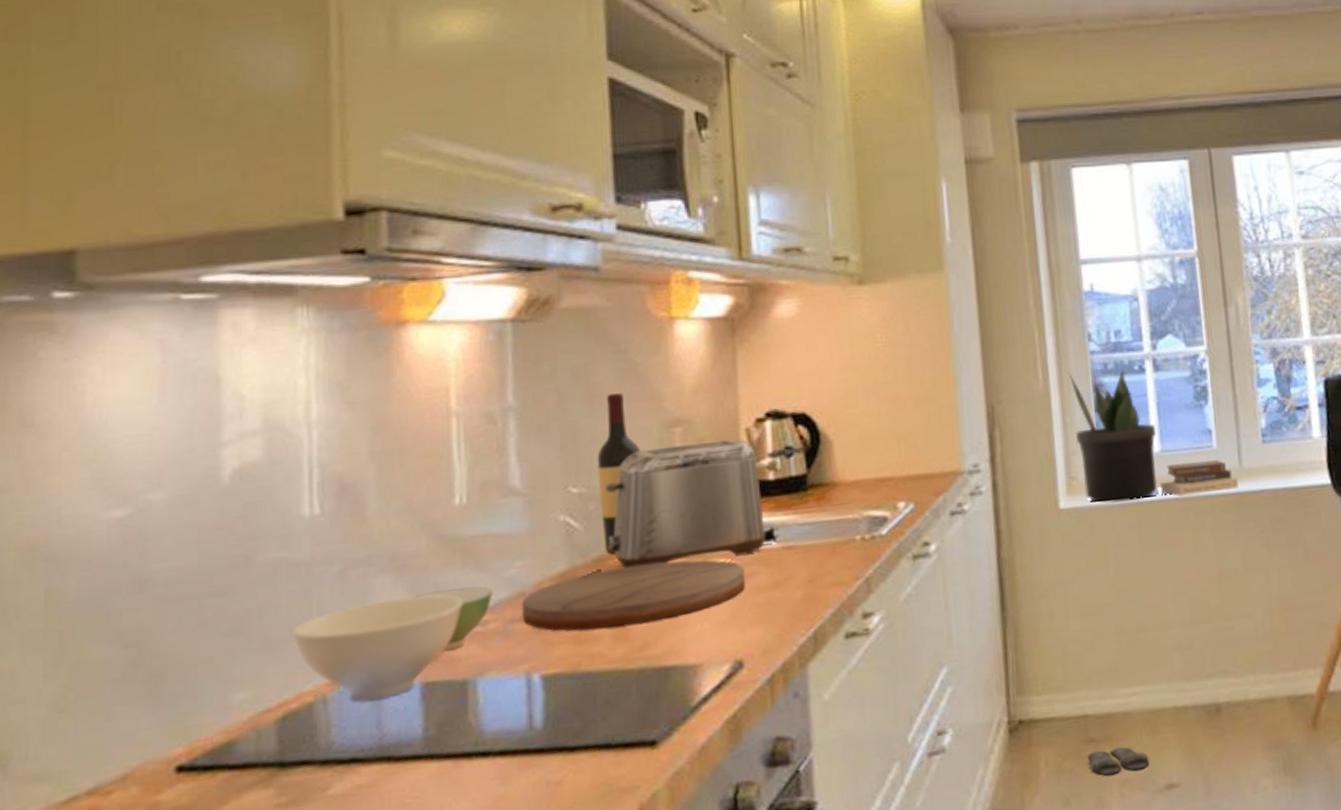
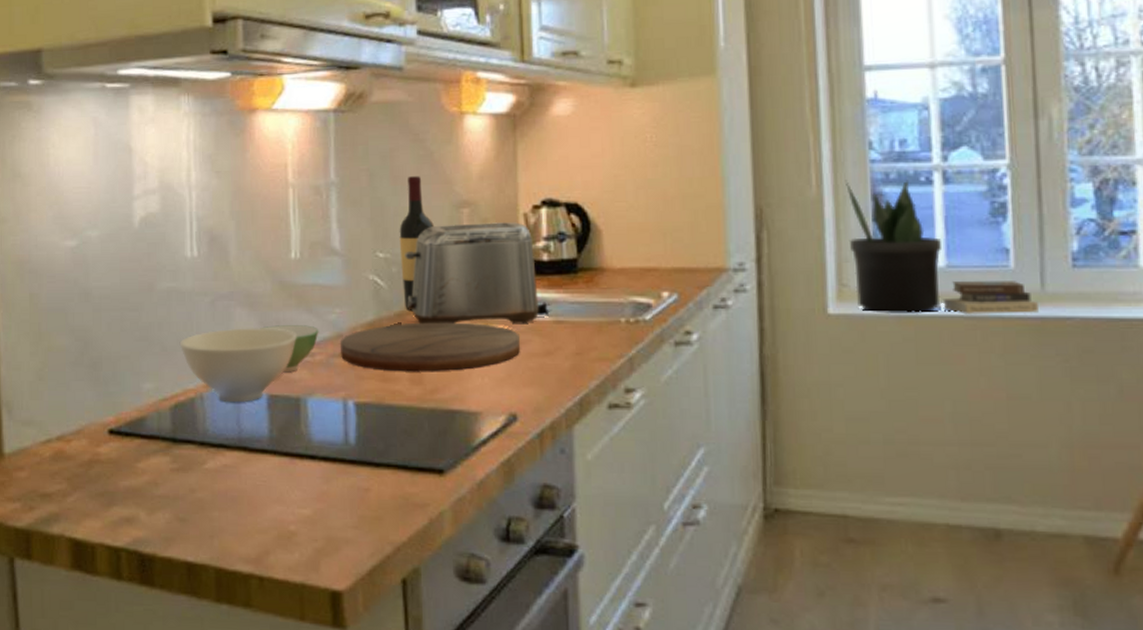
slippers: present [1088,746,1150,777] -> none [845,551,914,578]

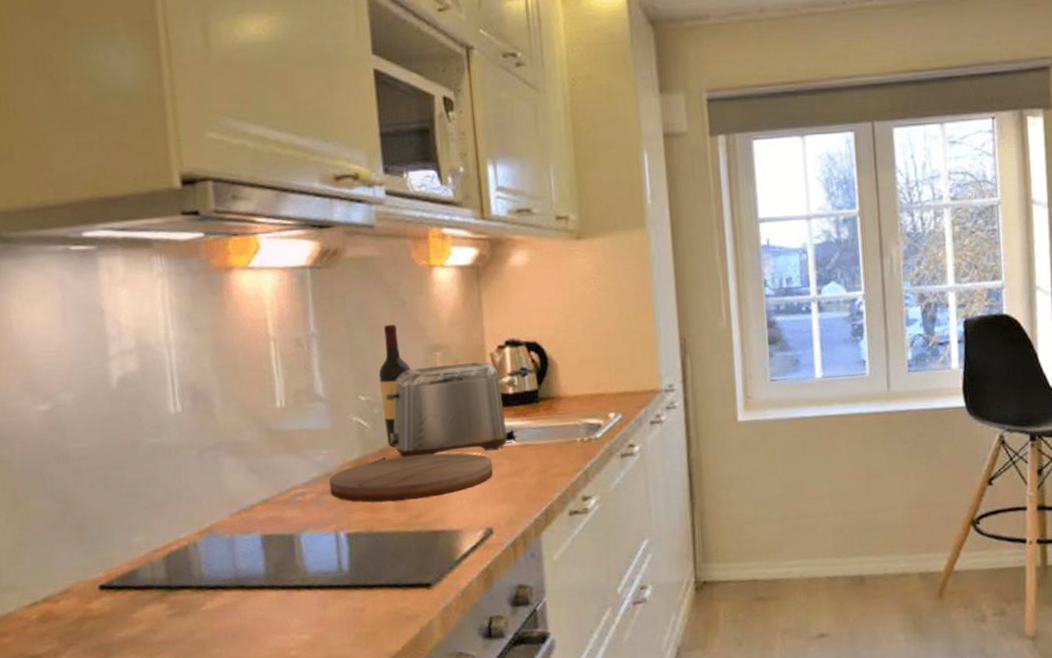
bowl: present [179,328,297,402] -> none [168,473,287,546]
bowl: present [260,325,319,373] -> none [249,467,308,513]
planter: present [846,179,942,315] -> none [748,310,819,419]
books: present [942,281,1039,316] -> none [820,385,886,415]

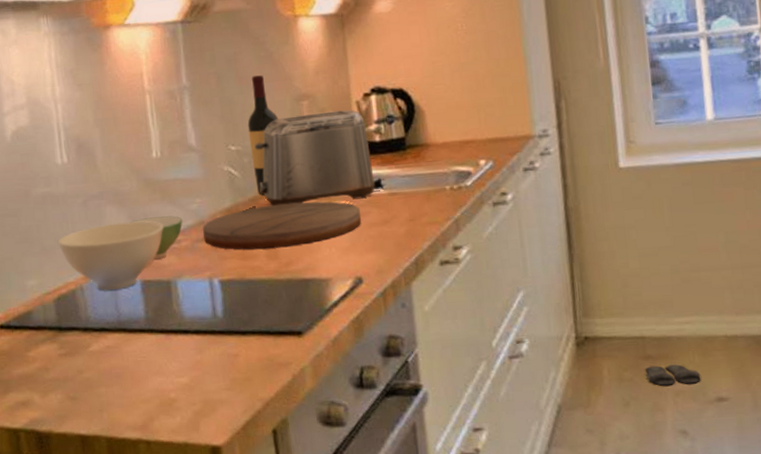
bowl: none [168,473,287,546] -> present [57,221,164,290]
bowl: none [249,467,308,513] -> present [129,216,183,260]
slippers: none [757,604,806,626] -> present [645,364,701,387]

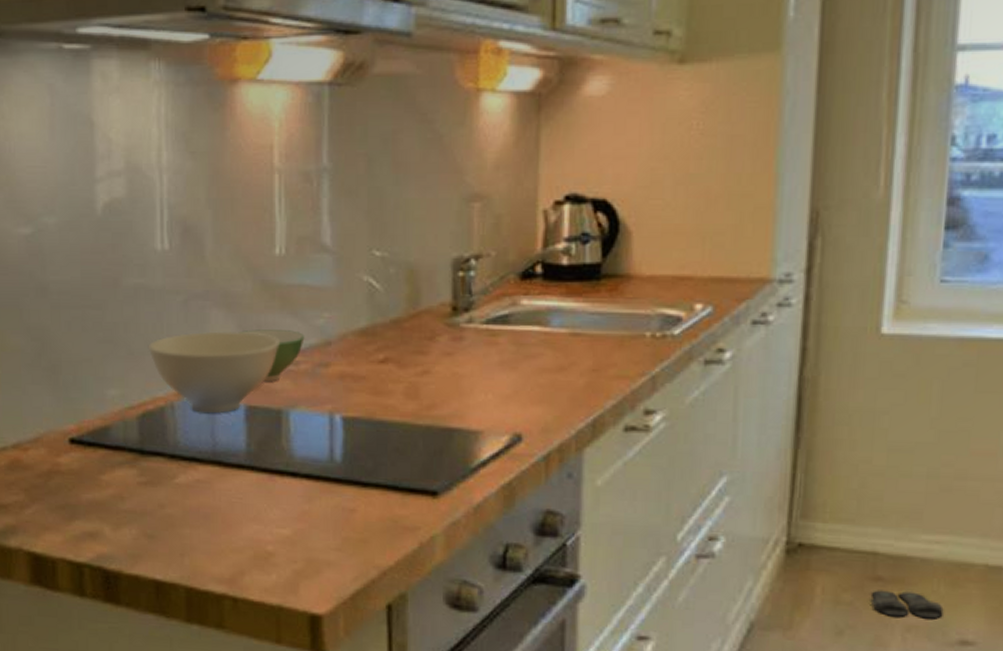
cutting board: present [202,201,361,249] -> none [327,330,530,386]
wine bottle: present [247,75,279,196] -> none [399,163,441,318]
toaster: present [254,109,387,206] -> none [405,218,569,335]

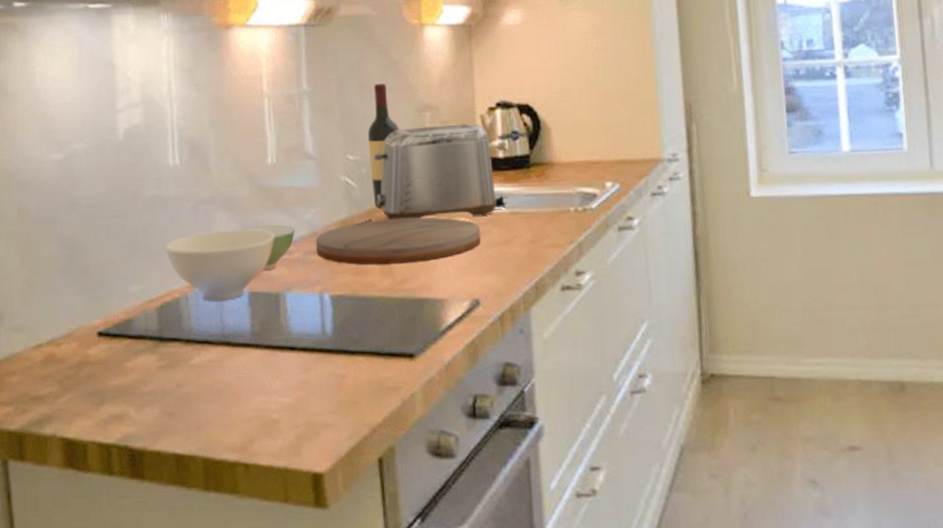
cutting board: none [327,330,530,386] -> present [315,217,481,265]
wine bottle: none [399,163,441,318] -> present [367,83,400,209]
toaster: none [405,218,569,335] -> present [373,122,509,220]
slippers: present [870,590,944,619] -> none [773,408,833,432]

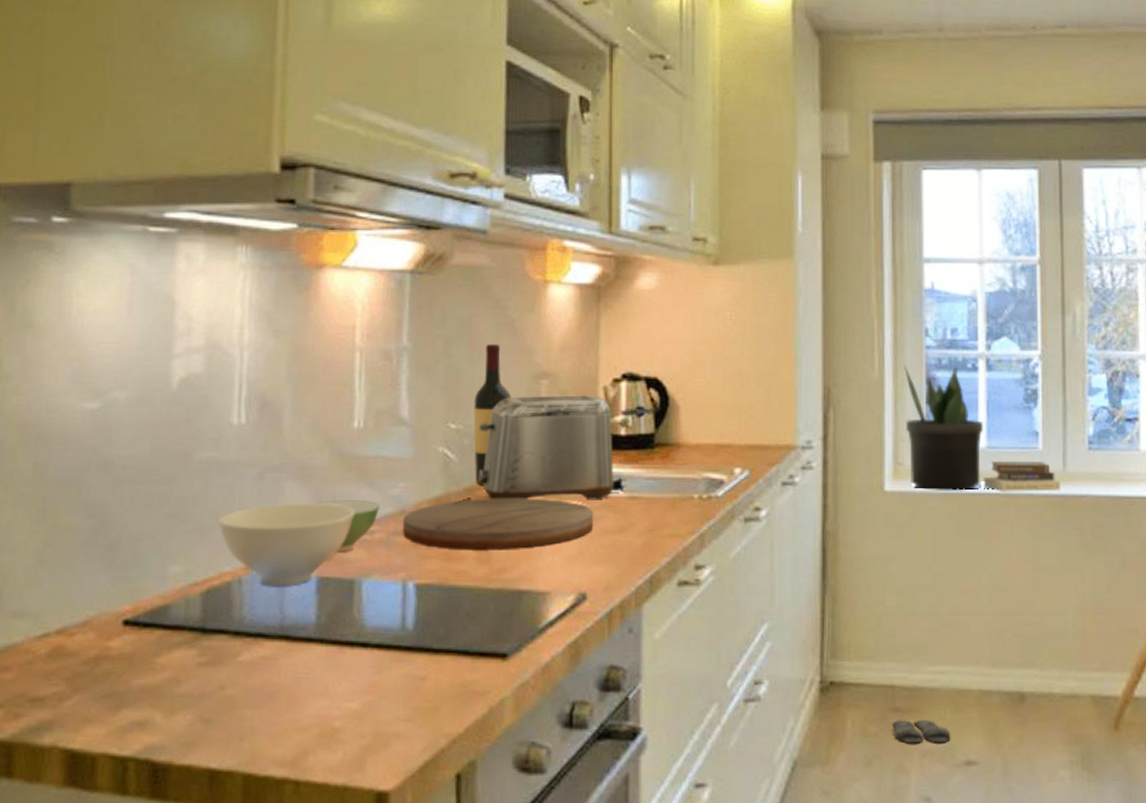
planter: none [762,75,846,196] -> present [904,364,984,492]
slippers: none [773,408,833,432] -> present [892,720,951,745]
books: none [848,161,929,194] -> present [982,461,1061,494]

